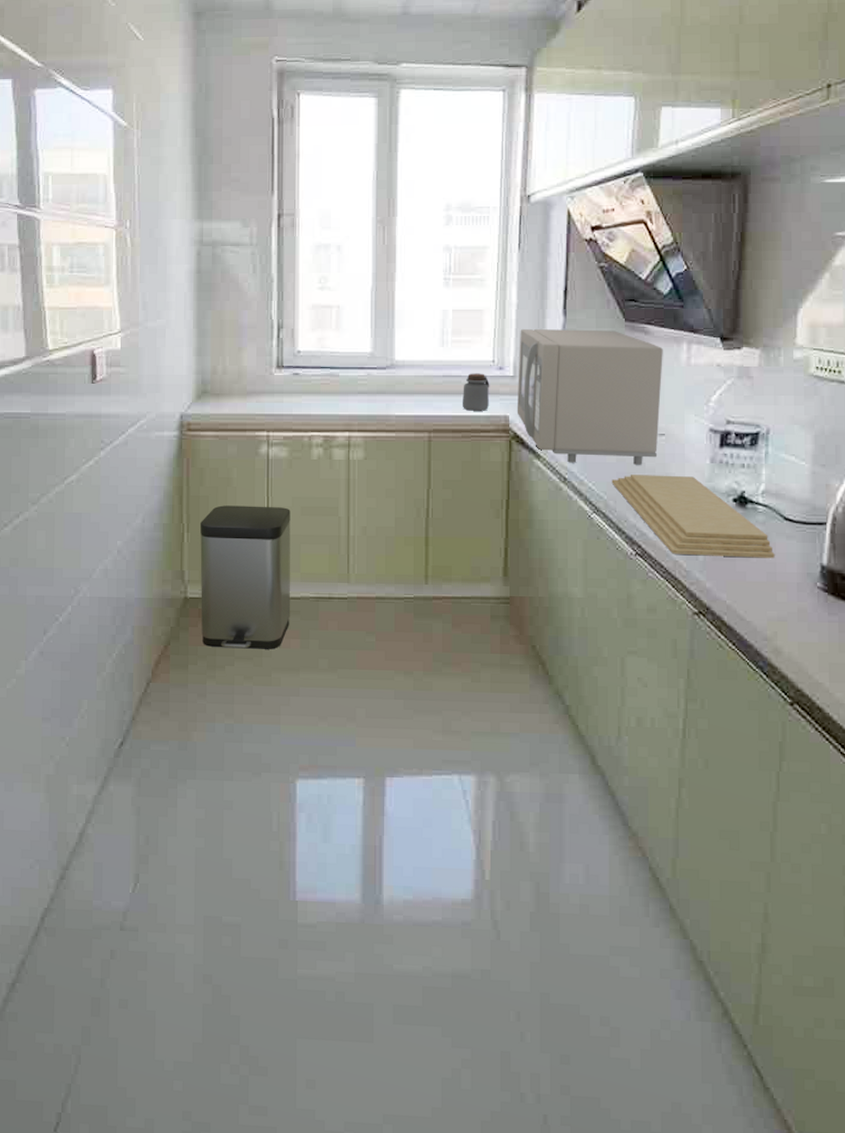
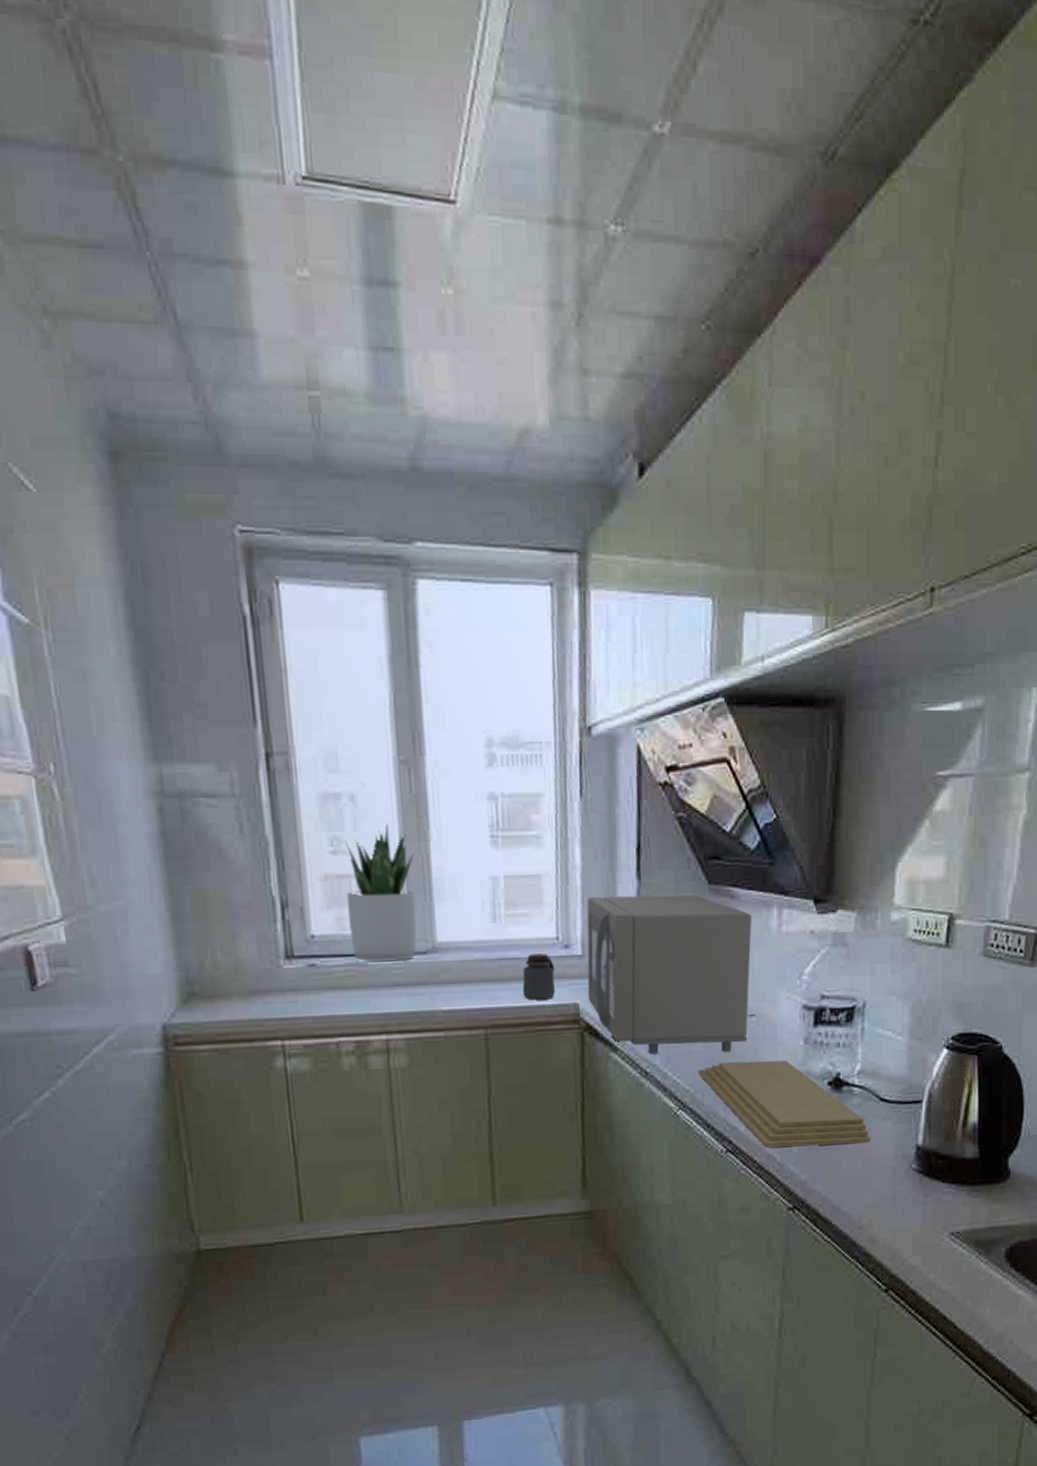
pedal bin: present [199,505,291,649] -> none [205,1131,335,1304]
planter: none [328,267,383,374] -> present [344,823,417,962]

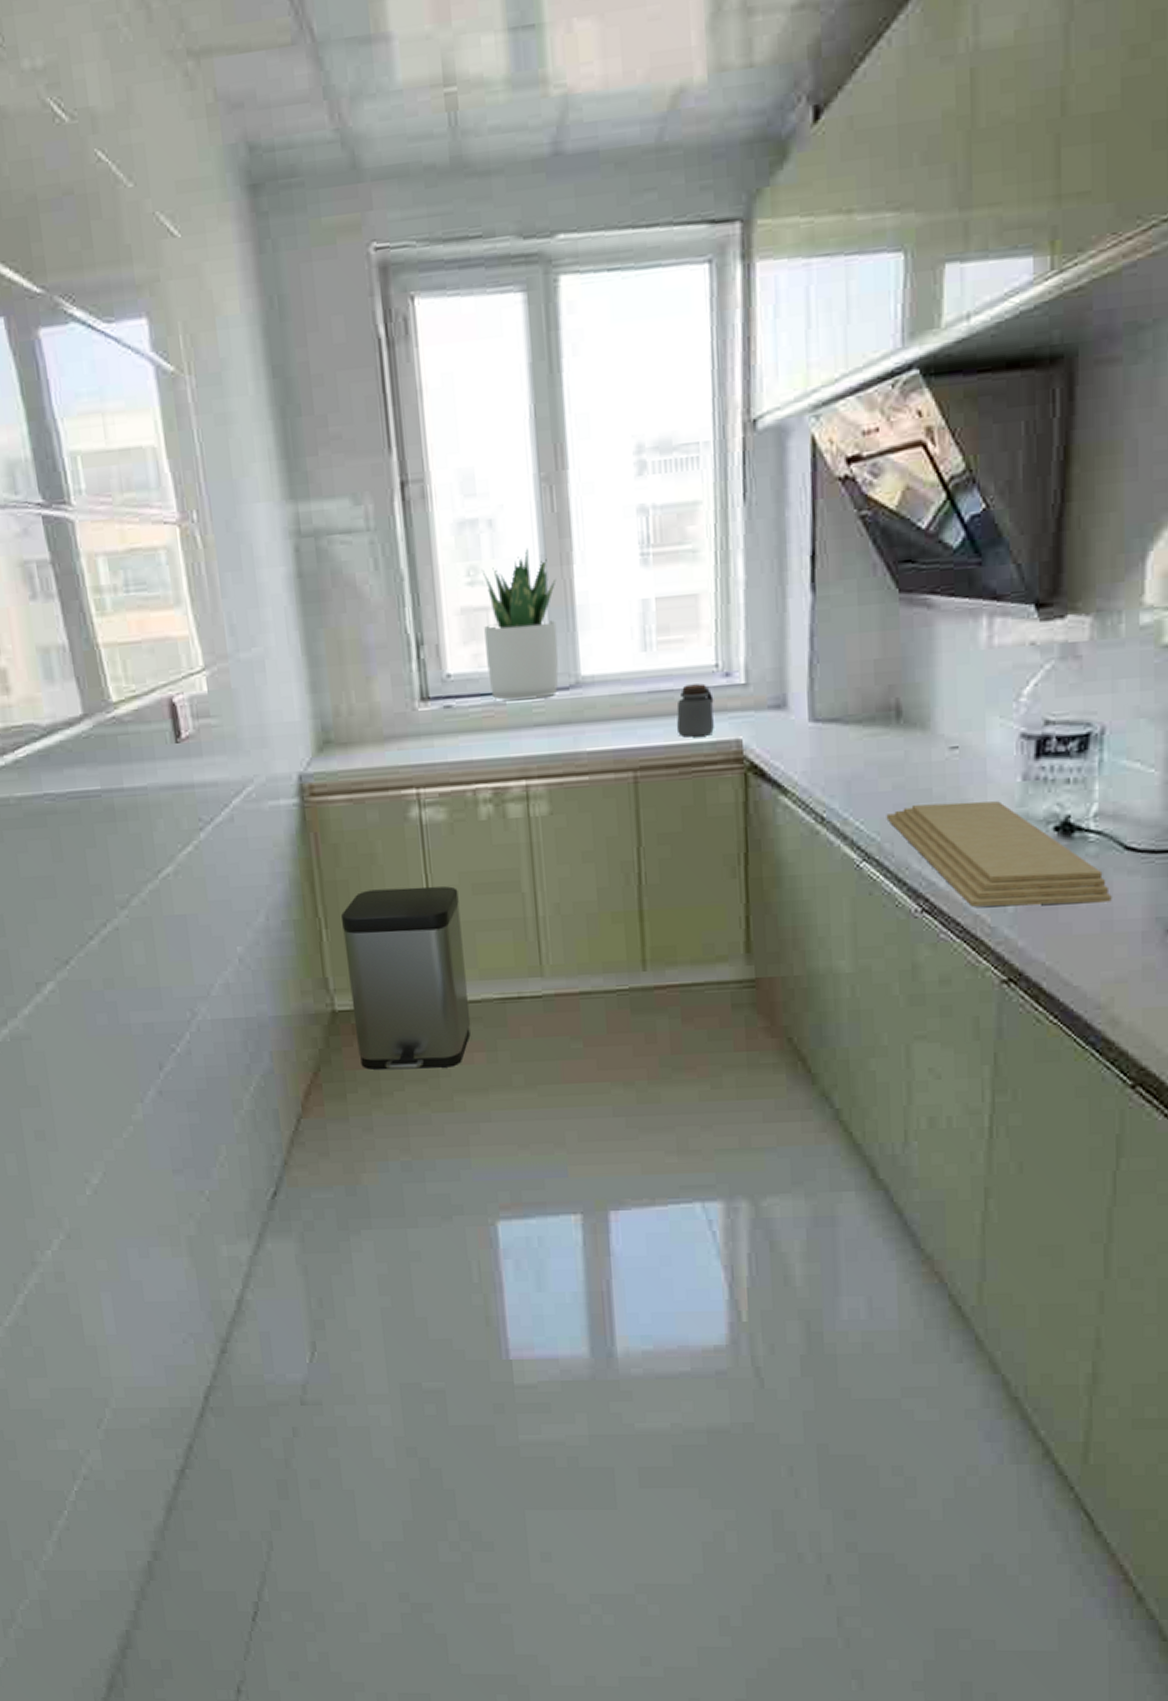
pedal bin: none [205,1131,335,1304] -> present [340,886,471,1070]
microwave: present [587,895,752,1055] -> none [751,607,954,797]

